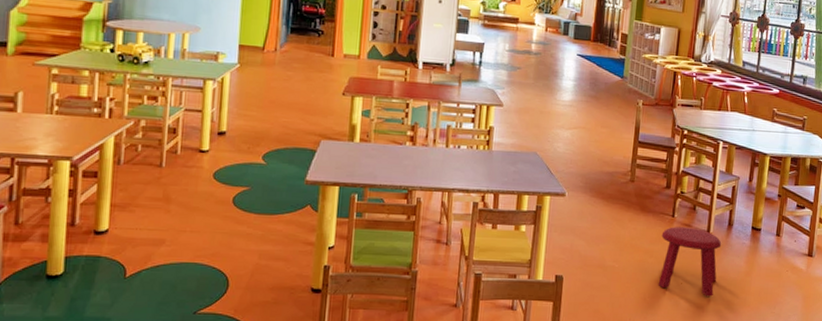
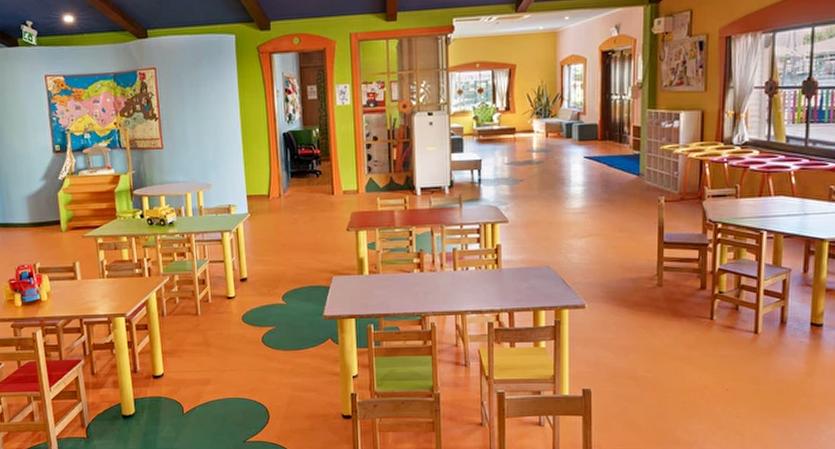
stool: present [658,227,722,297] -> none [699,329,774,402]

